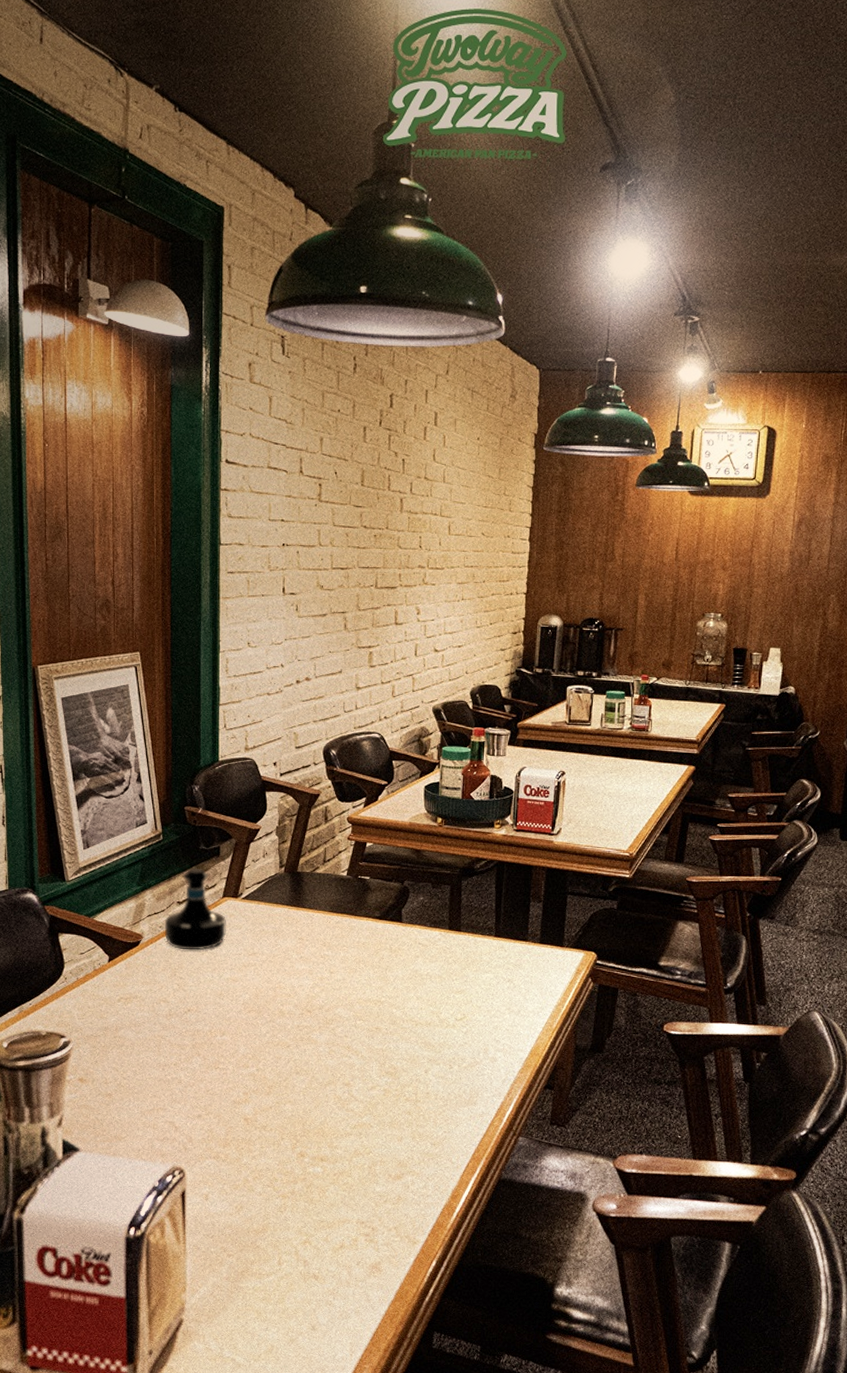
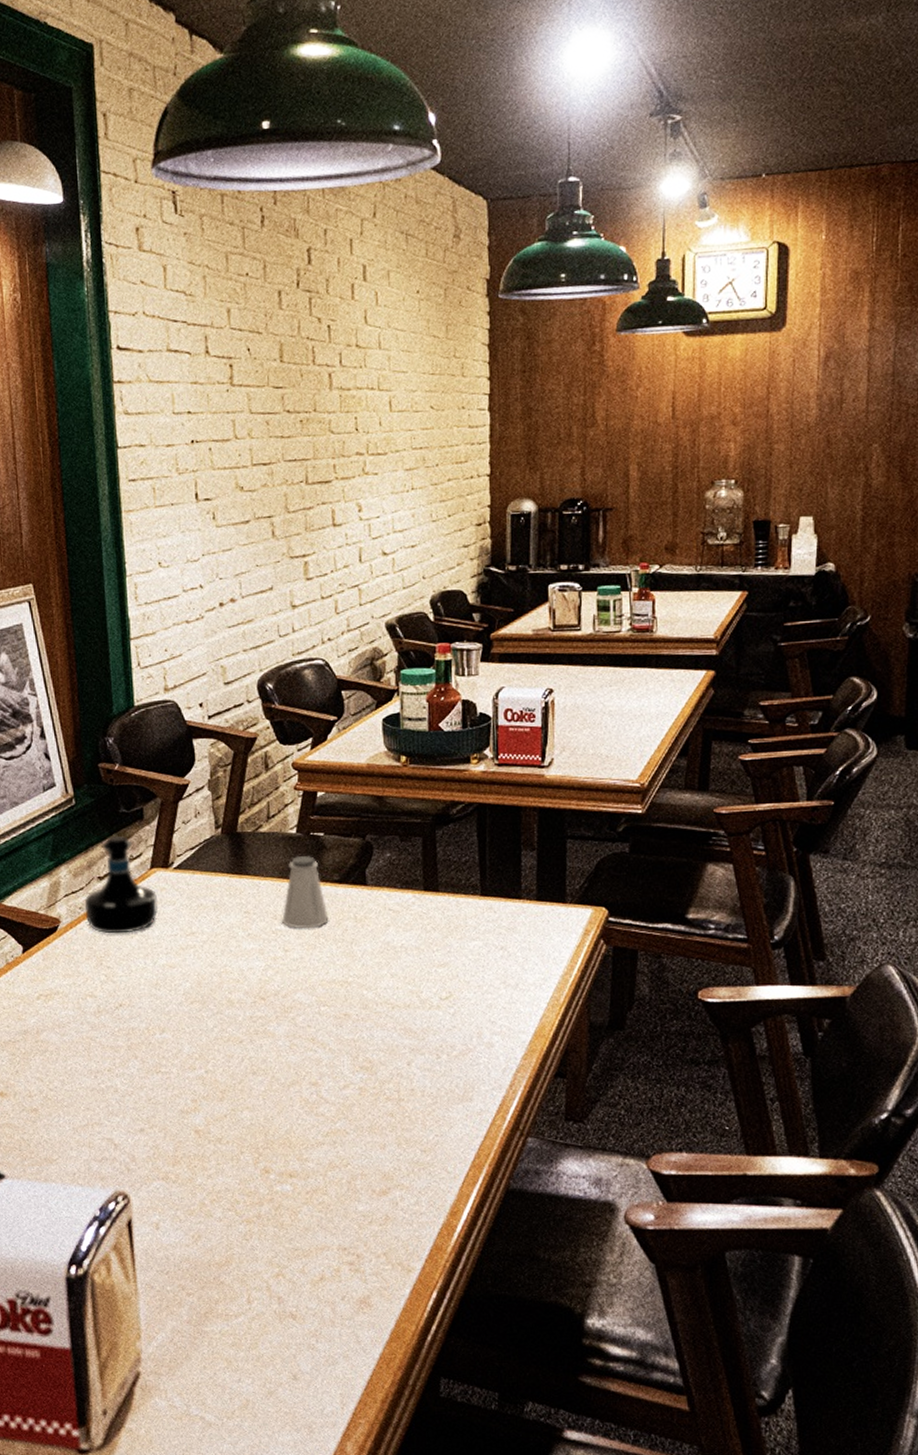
saltshaker: none [329,894,369,956] -> present [281,855,329,929]

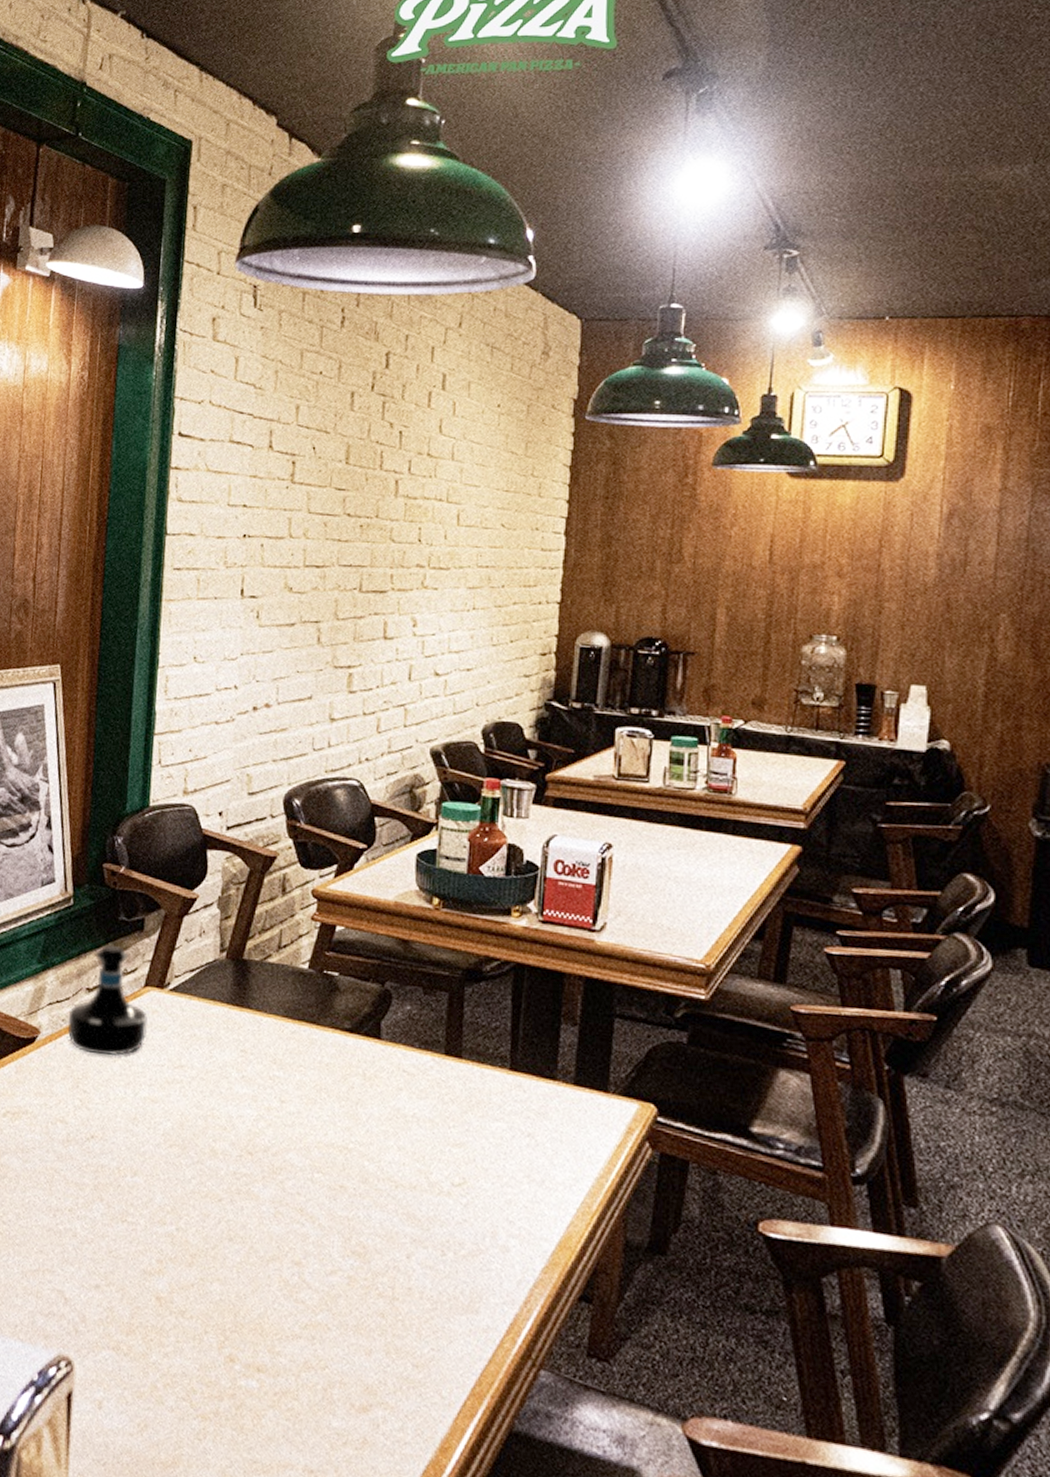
saltshaker: present [281,855,329,929] -> none [280,994,334,1081]

